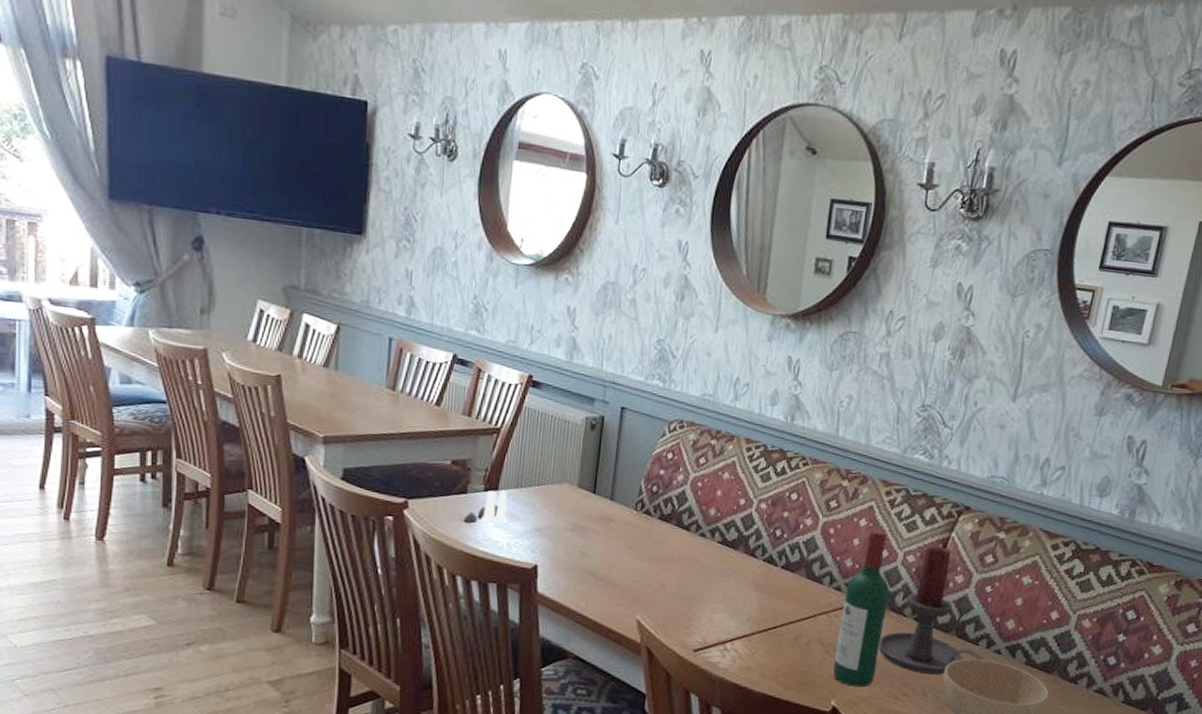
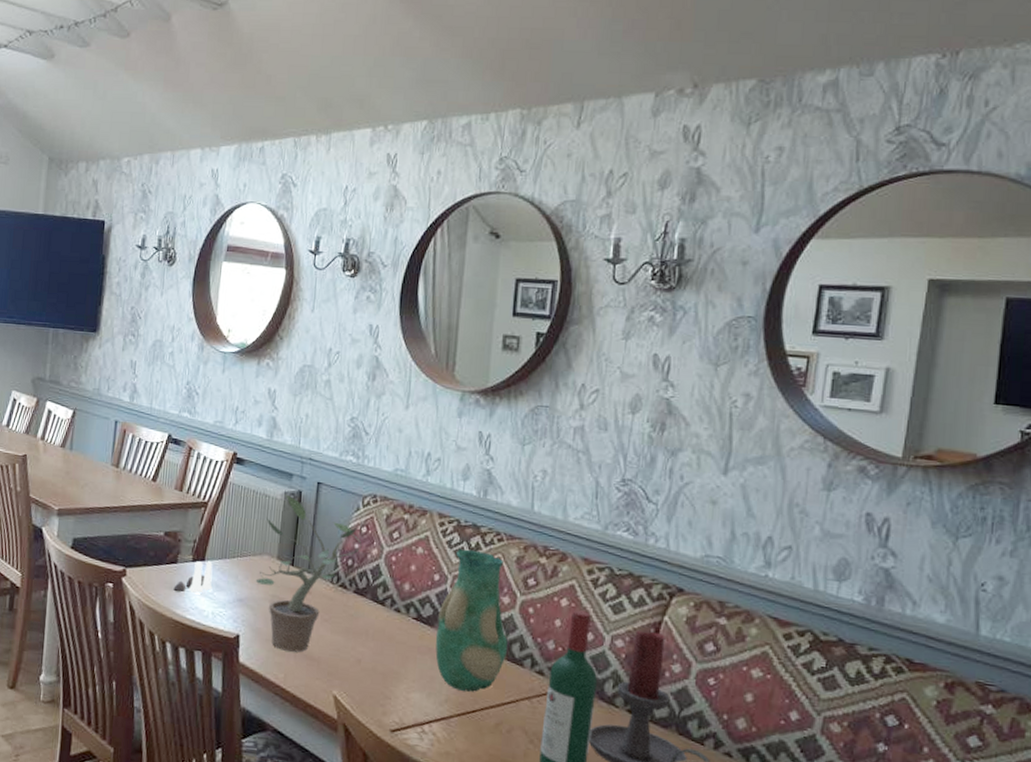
potted plant: none [554,419,667,580] -> present [255,494,362,652]
vase: none [739,473,809,610] -> present [435,548,508,692]

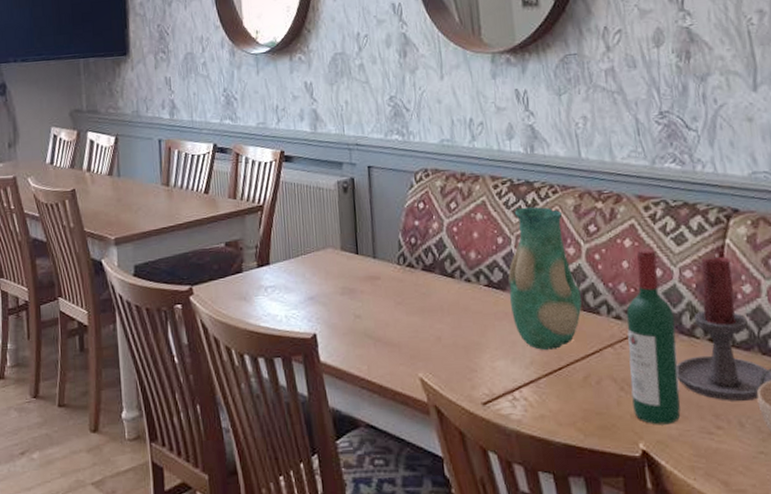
salt and pepper shaker set: present [173,561,213,594] -> none [243,264,282,300]
potted plant: present [255,494,362,652] -> none [323,183,422,342]

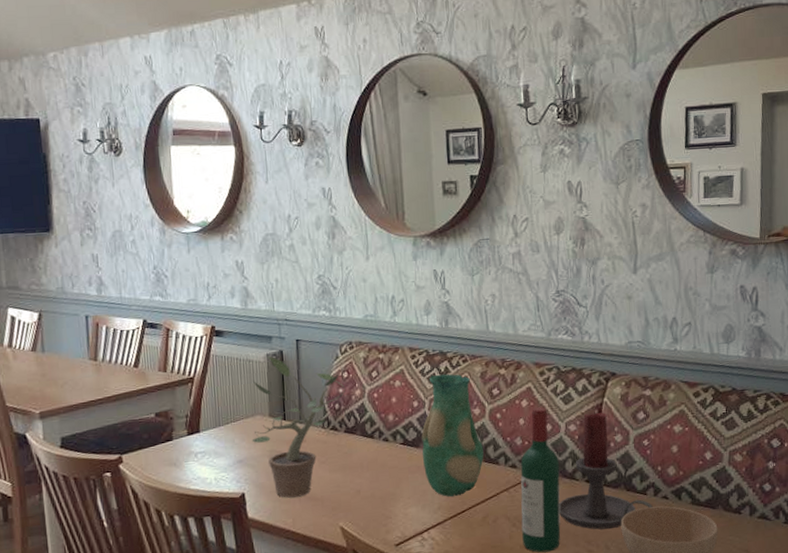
potted plant: none [323,183,422,342] -> present [251,356,345,498]

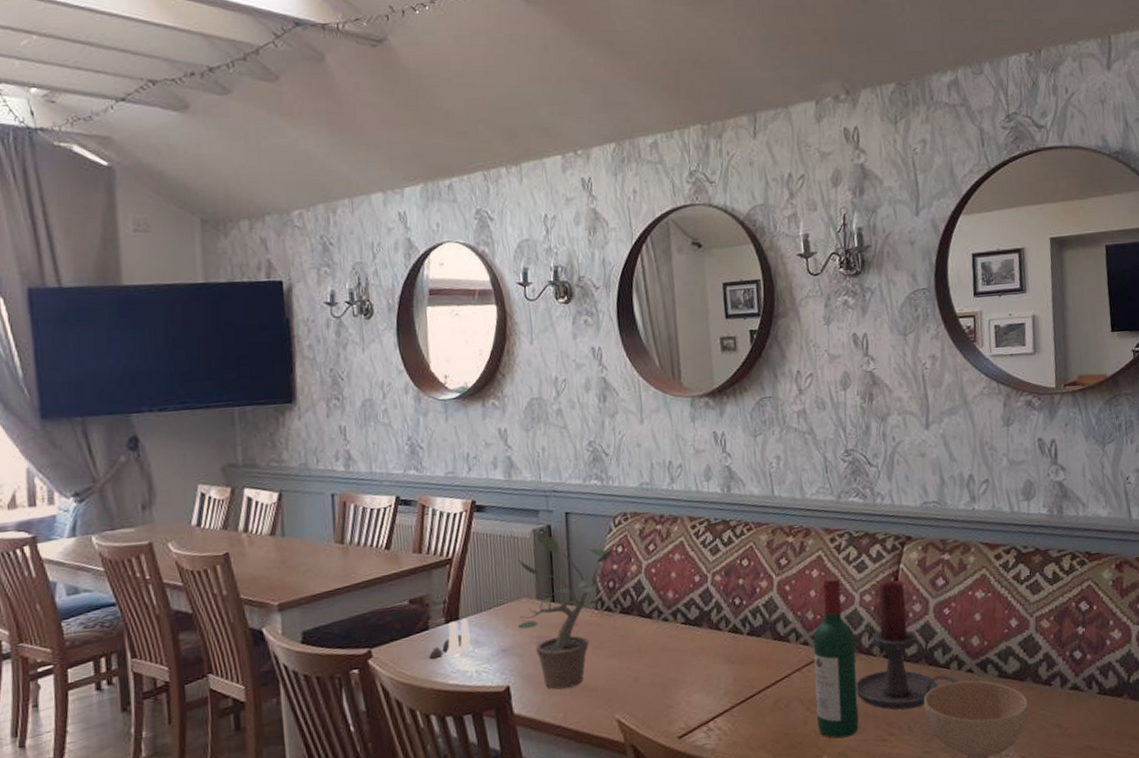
salt and pepper shaker set: none [173,431,212,466] -> present [429,618,472,659]
vase: present [421,373,484,497] -> none [704,544,773,681]

